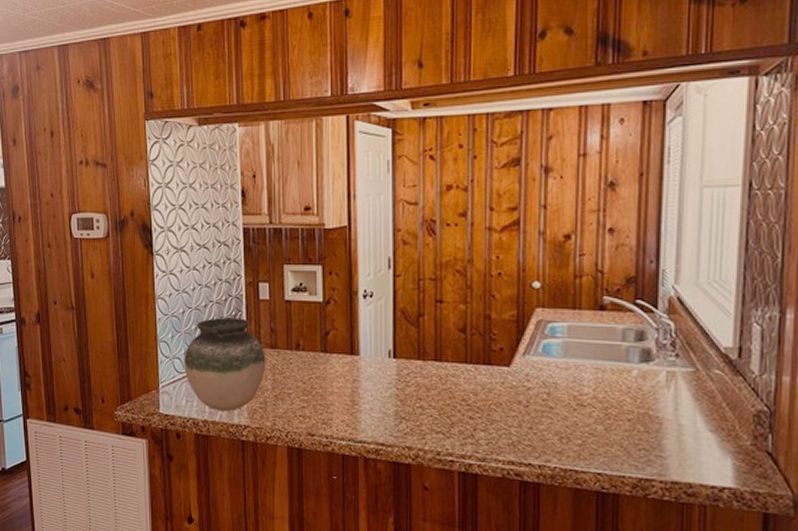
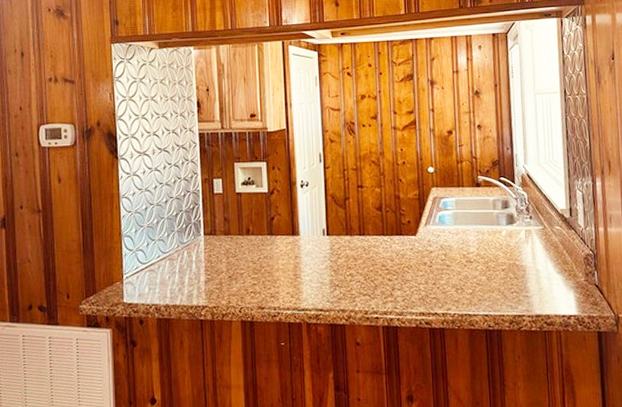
vase: present [184,318,266,412] -> none [146,210,221,295]

